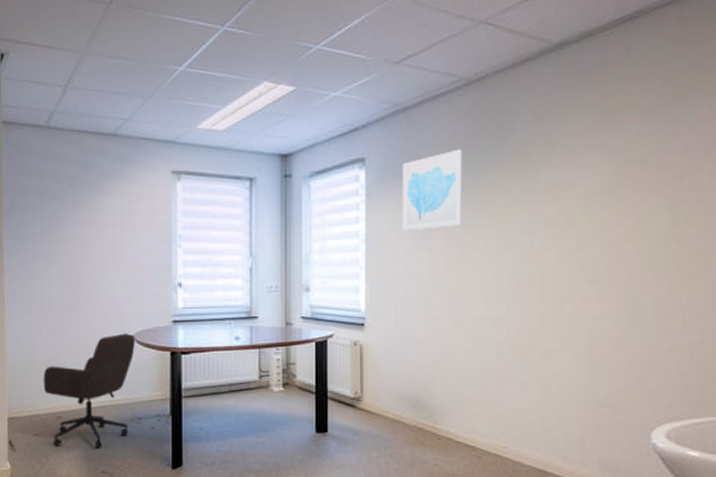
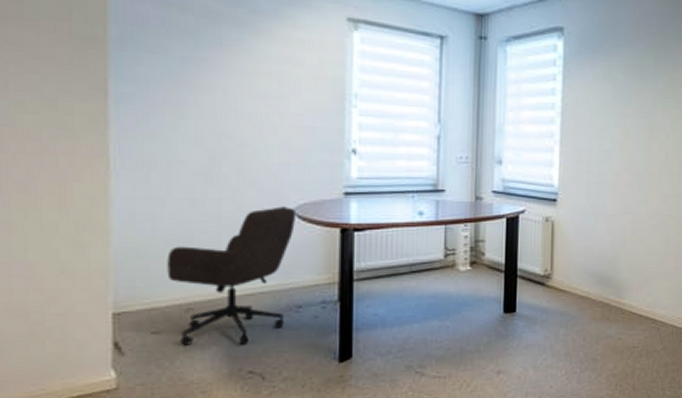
wall art: present [402,149,462,232] -> none [598,28,655,107]

